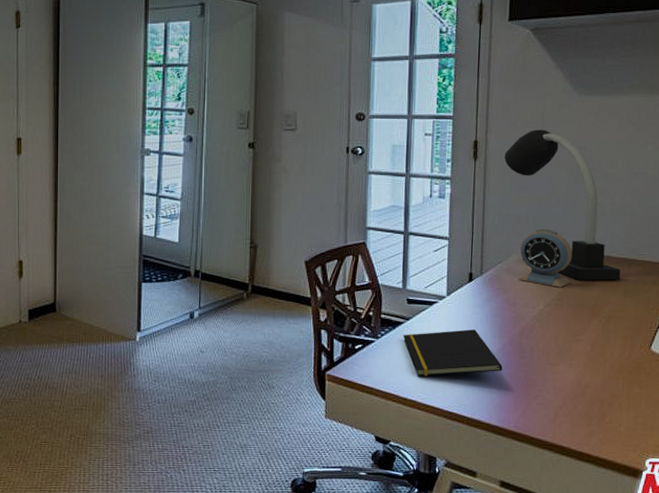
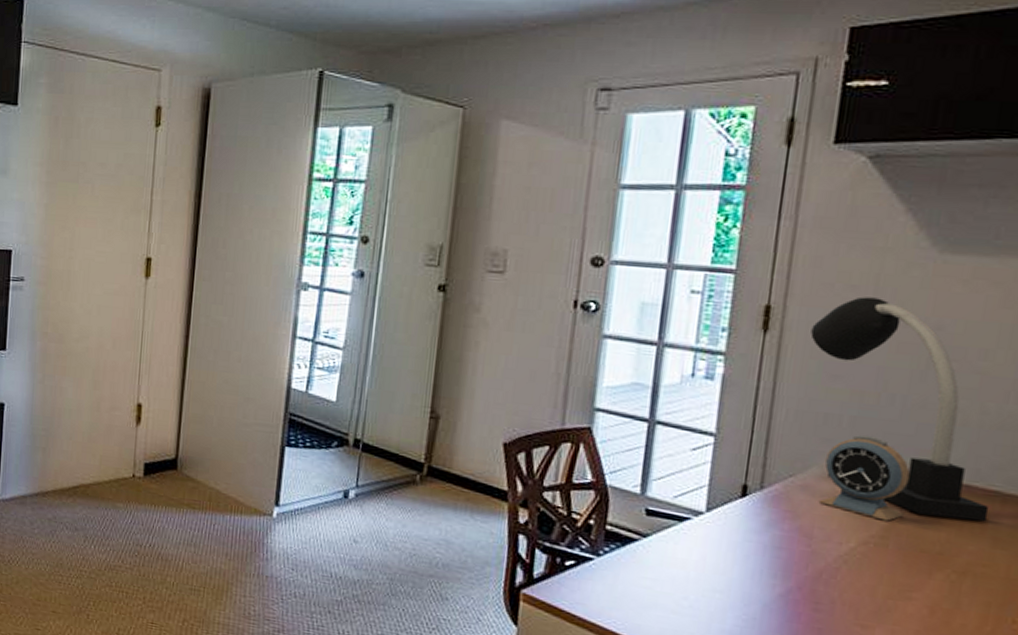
notepad: present [403,329,503,377] -> none [636,555,784,625]

